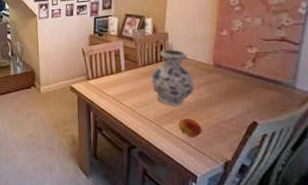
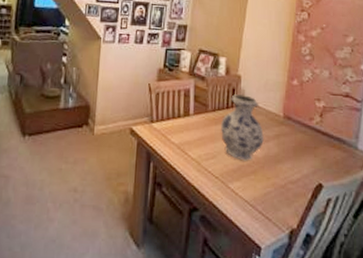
fruit: present [178,118,202,137] -> none [245,175,269,199]

